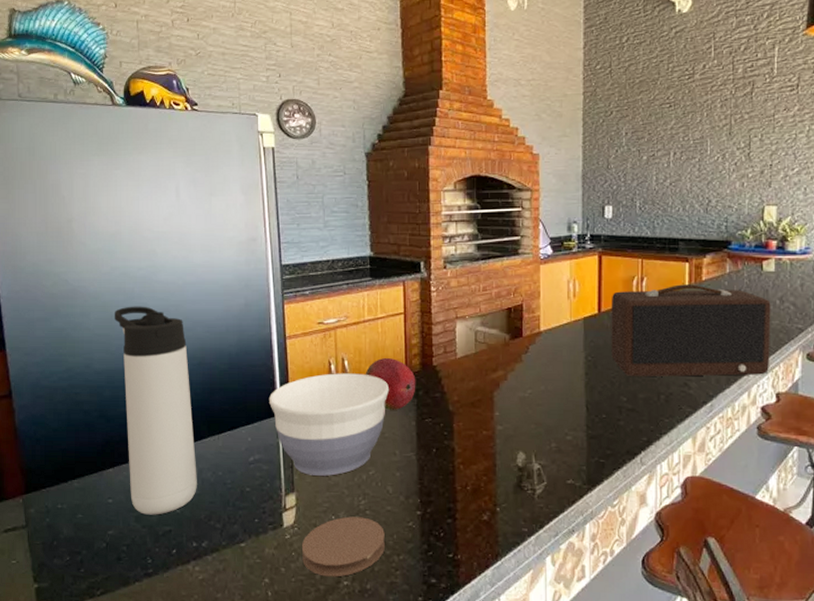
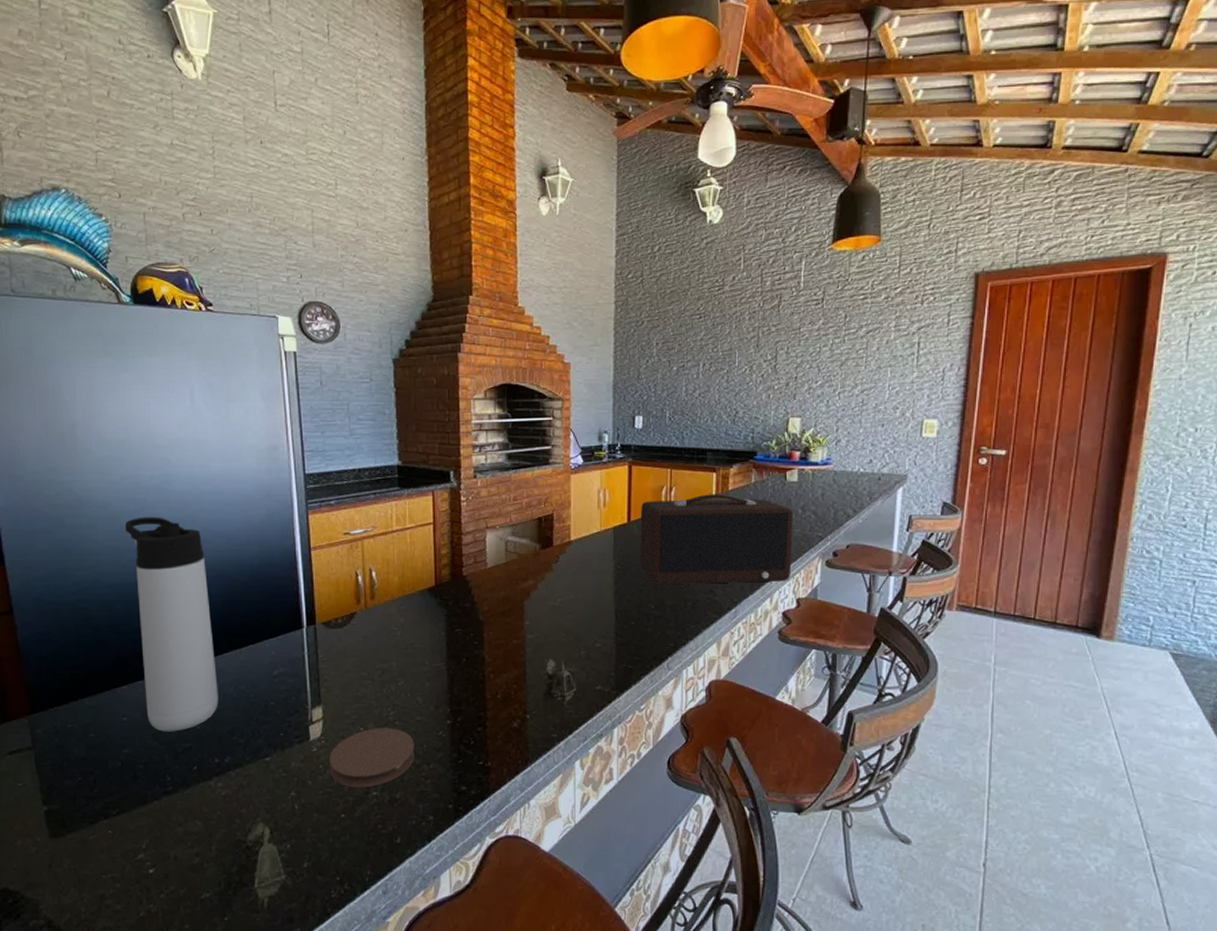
bowl: present [268,373,389,476] -> none [293,584,418,688]
fruit: present [365,357,416,410] -> none [393,568,446,621]

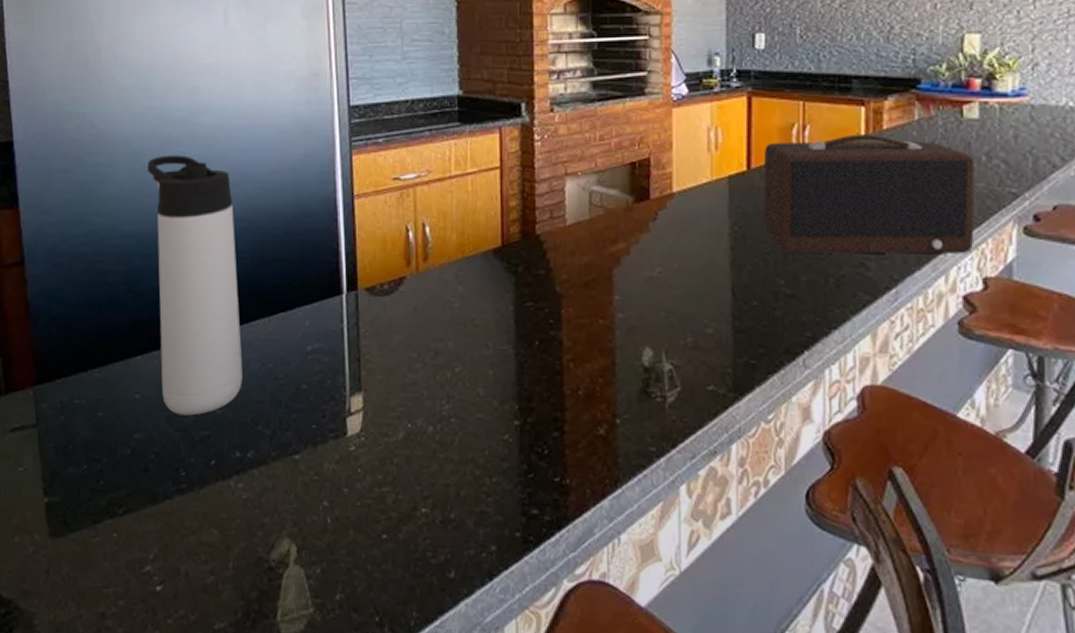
coaster: present [329,727,416,788] -> none [369,424,475,503]

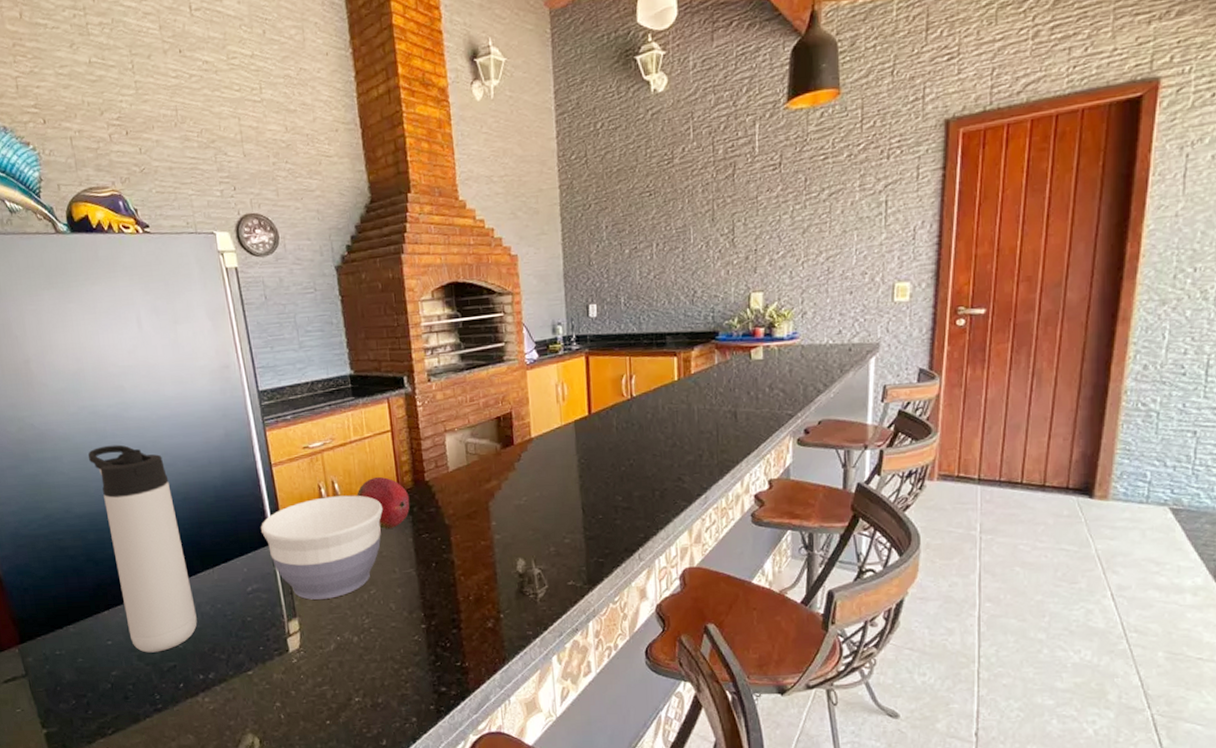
bowl: none [331,242,480,372] -> present [260,495,383,600]
fruit: none [451,223,515,290] -> present [357,476,410,529]
speaker: present [763,134,975,254] -> none [600,378,762,475]

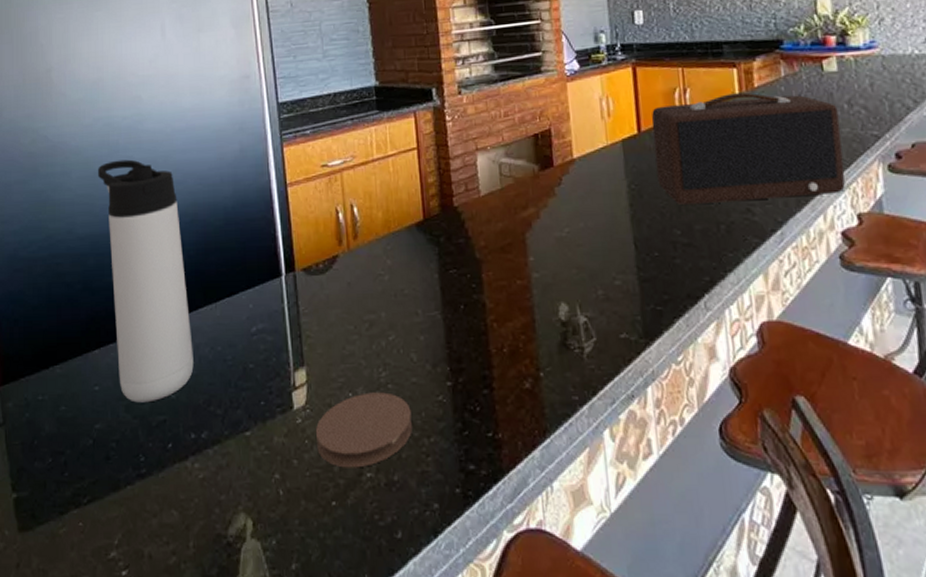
bowl: present [260,495,383,600] -> none [270,221,405,345]
coaster: none [309,635,394,695] -> present [315,392,413,468]
fruit: present [357,476,410,529] -> none [377,200,437,262]
speaker: none [600,378,762,475] -> present [651,92,845,205]

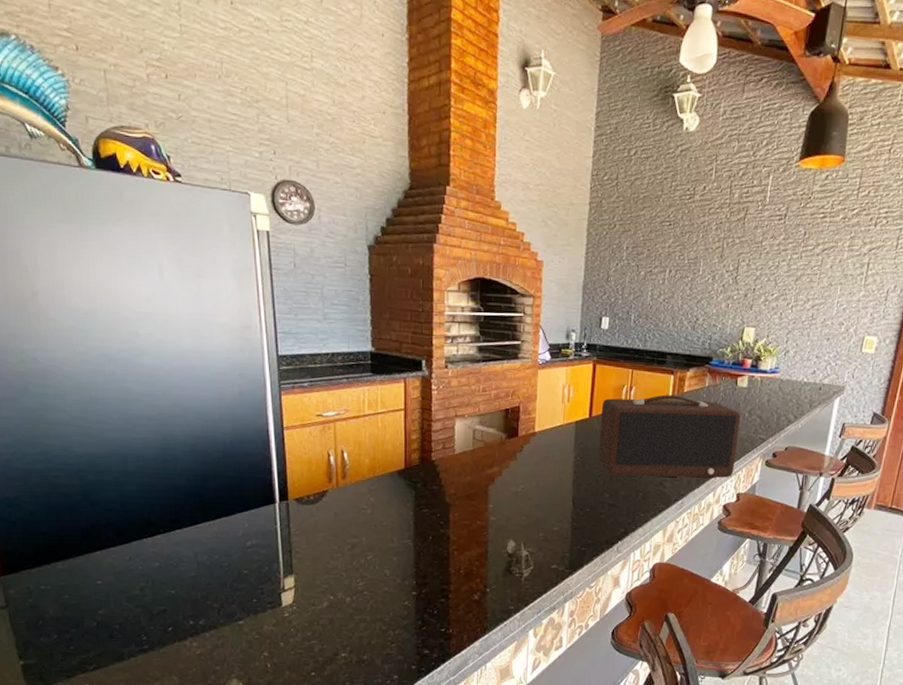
thermos bottle: present [98,159,194,403] -> none [94,389,193,596]
coaster: present [315,392,413,468] -> none [300,596,382,650]

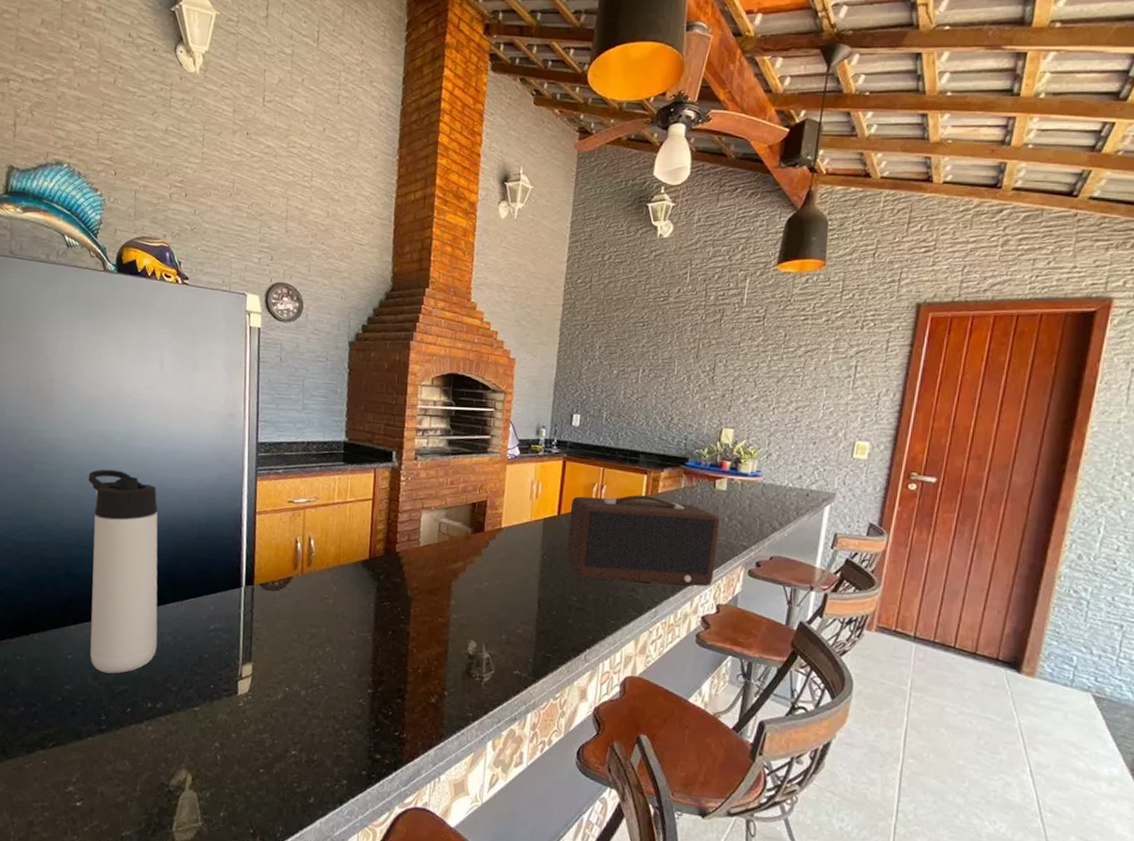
thermos bottle: none [94,389,193,596] -> present [88,469,158,674]

